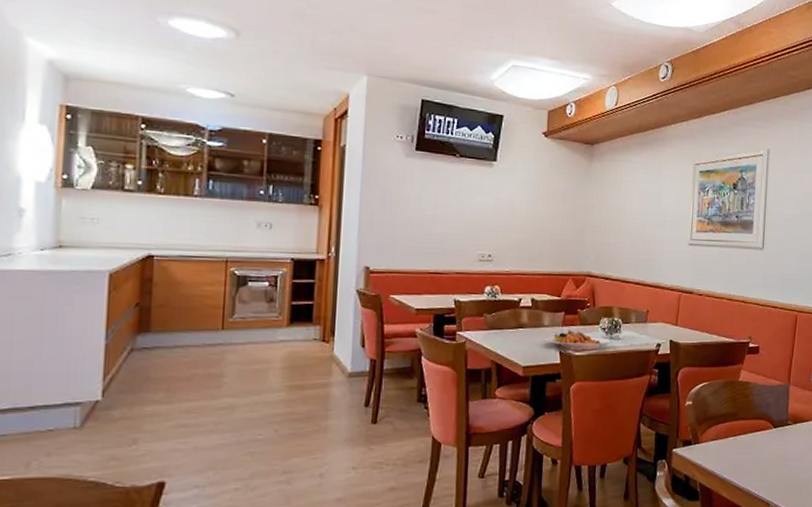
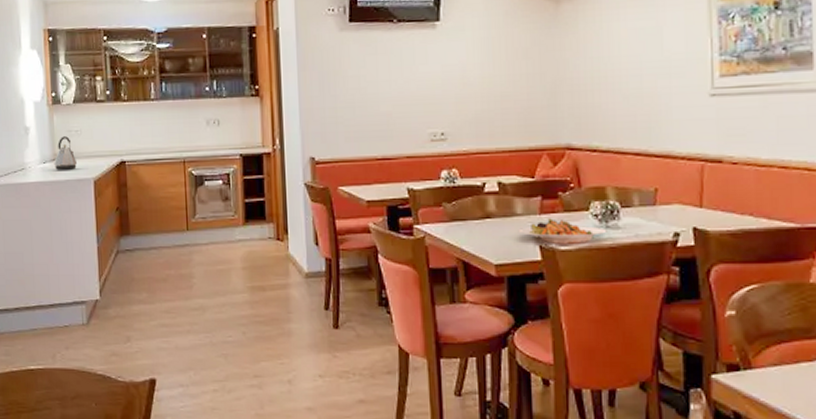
kettle: none [55,223,90,261] -> present [54,136,78,171]

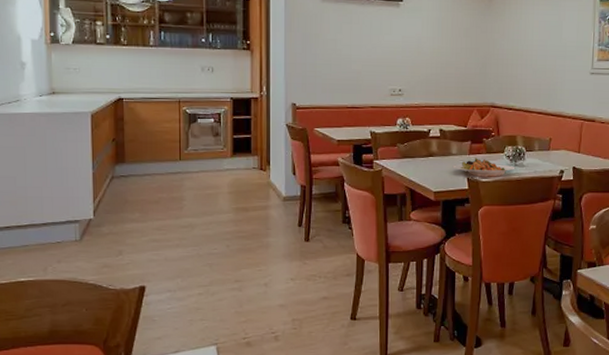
kettle: present [54,136,78,171] -> none [50,73,75,105]

